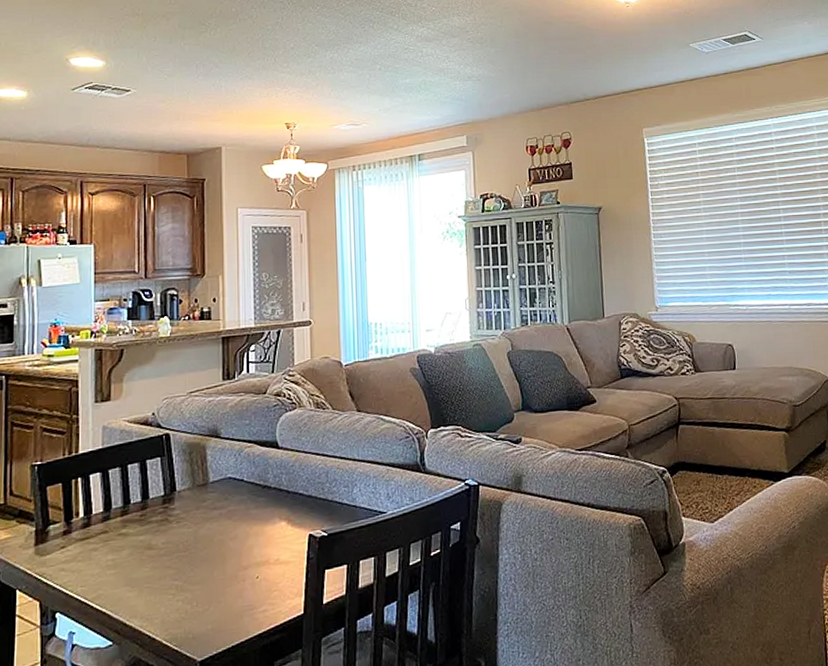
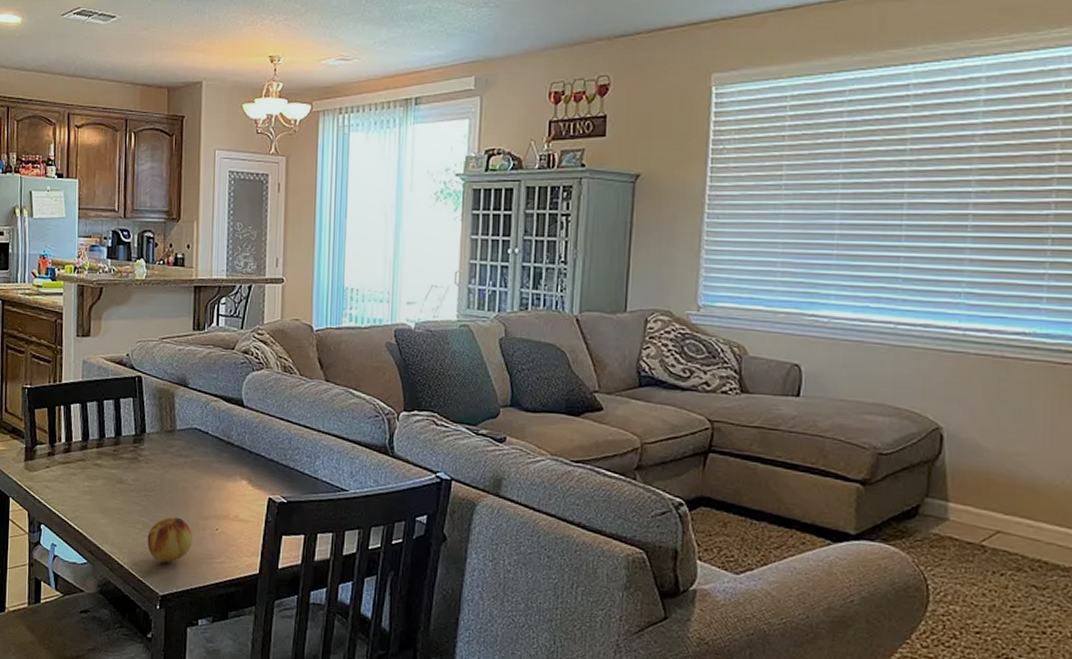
fruit: none [182,573,231,626] -> present [147,516,192,563]

